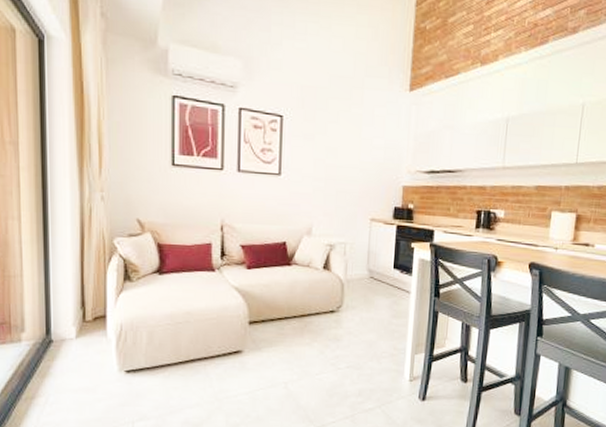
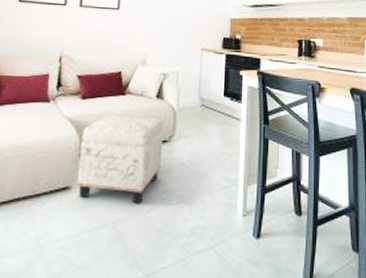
ottoman: none [248,285,331,368] -> present [77,115,163,204]

